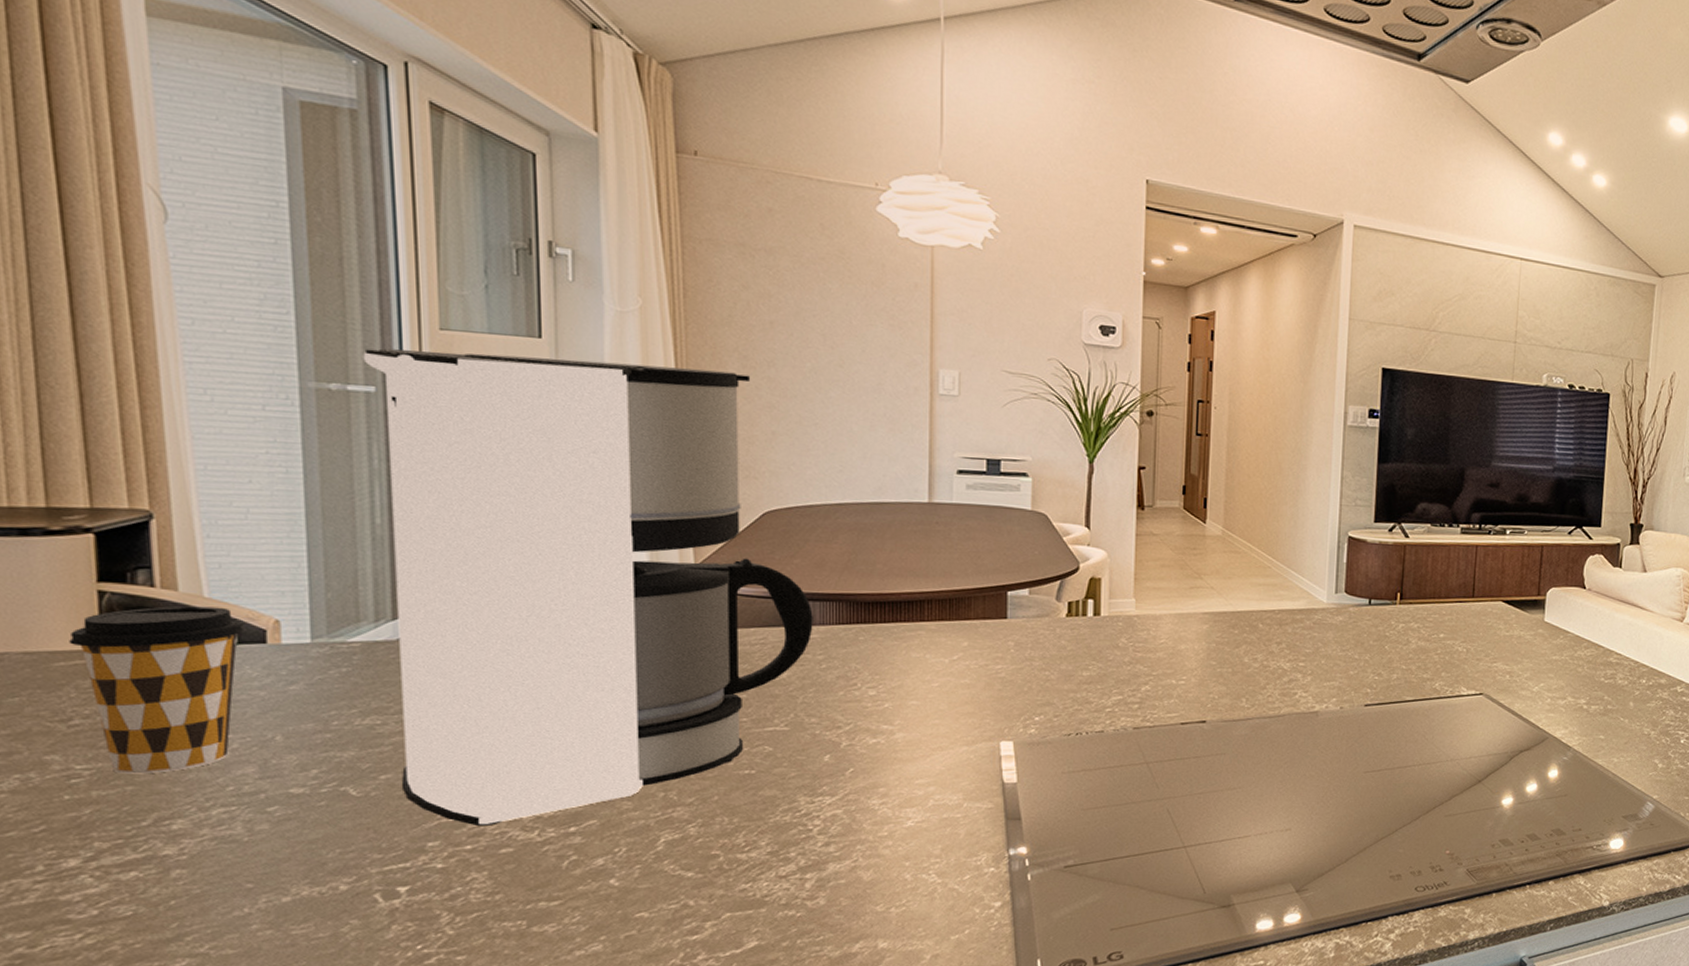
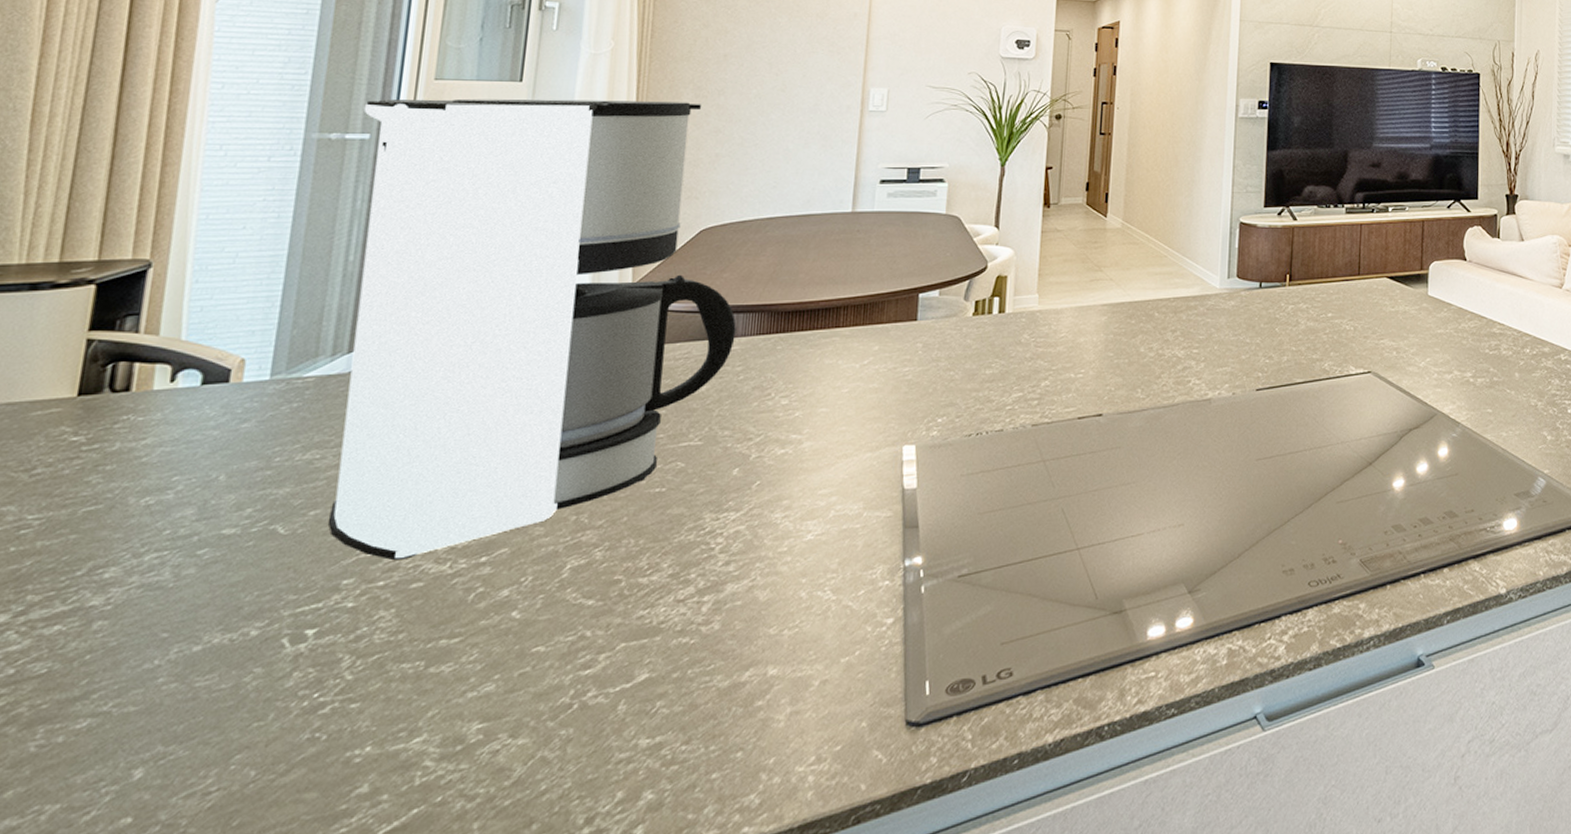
coffee cup: present [69,606,246,774] -> none [50,349,213,522]

